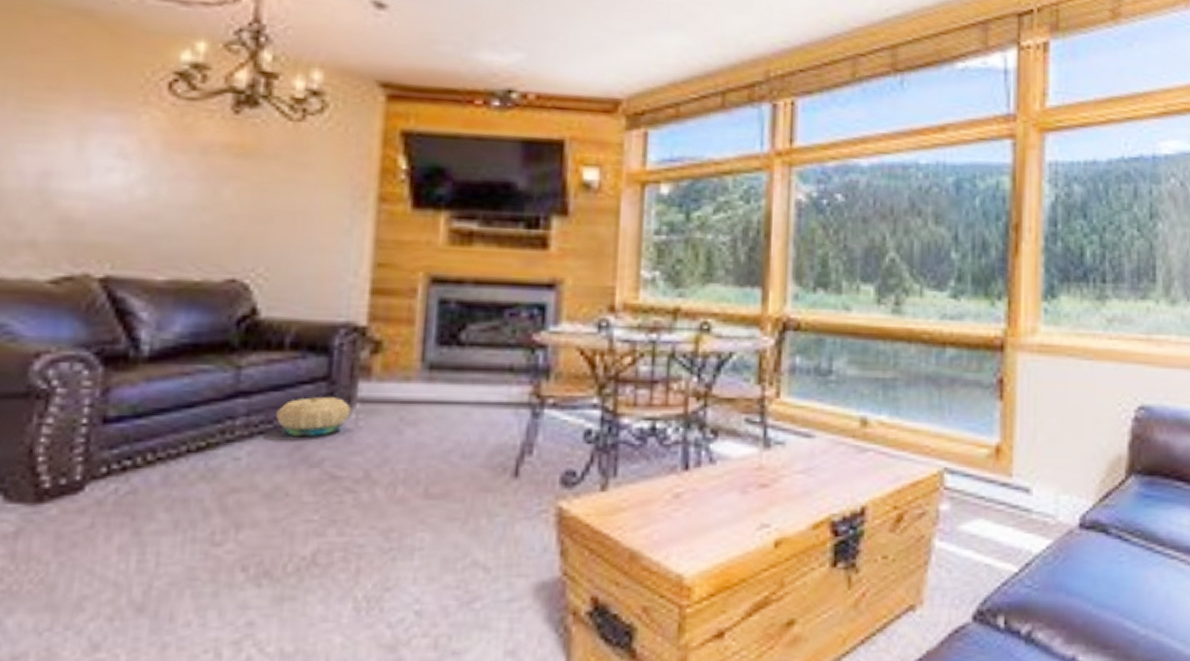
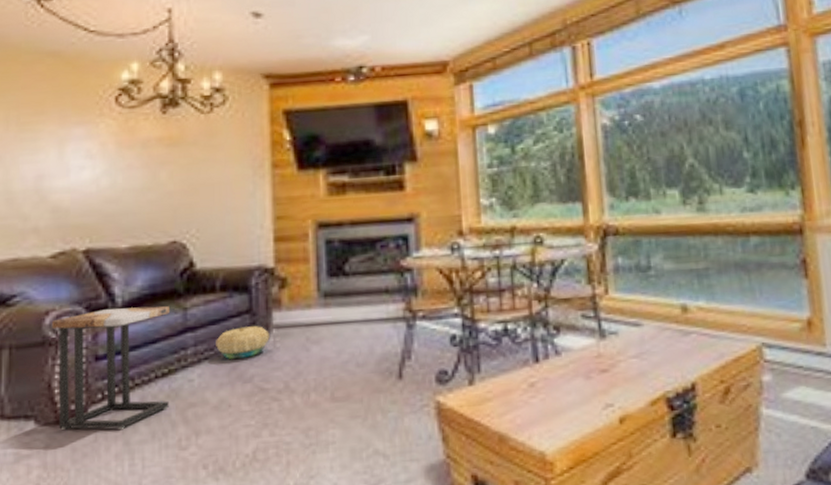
side table: none [39,357,217,514] -> present [51,306,169,430]

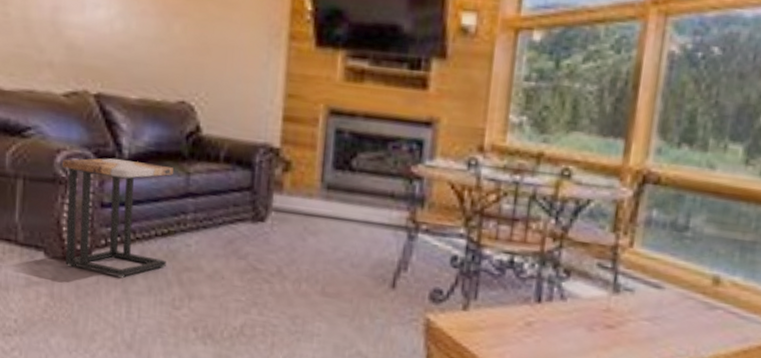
basket: present [216,326,270,359] -> none [215,203,268,235]

